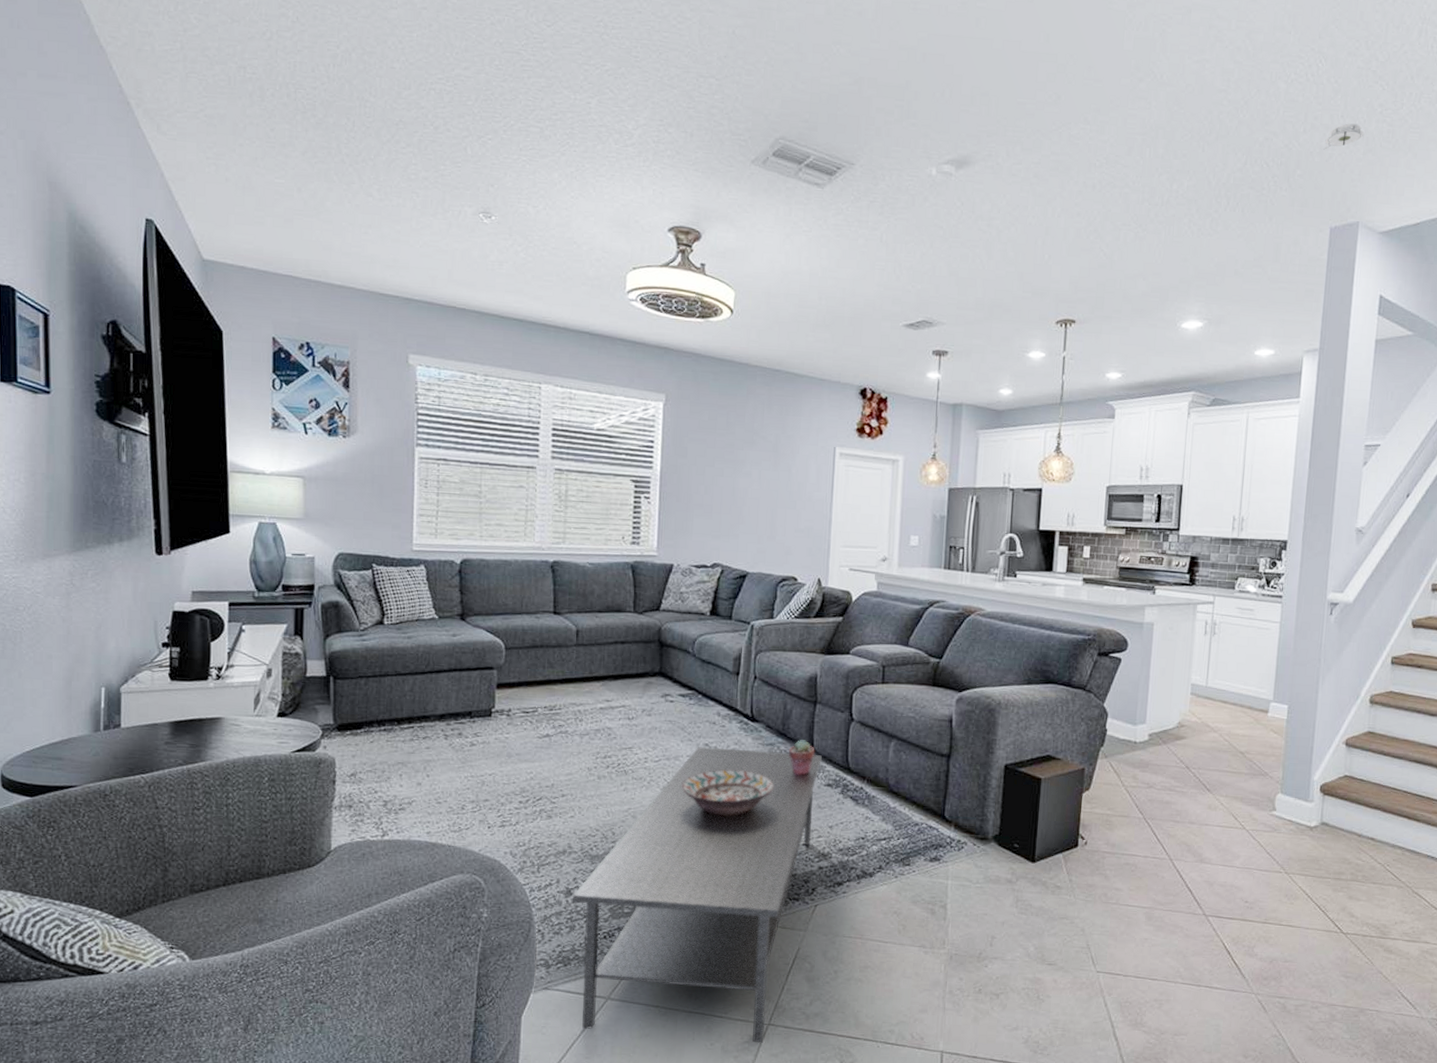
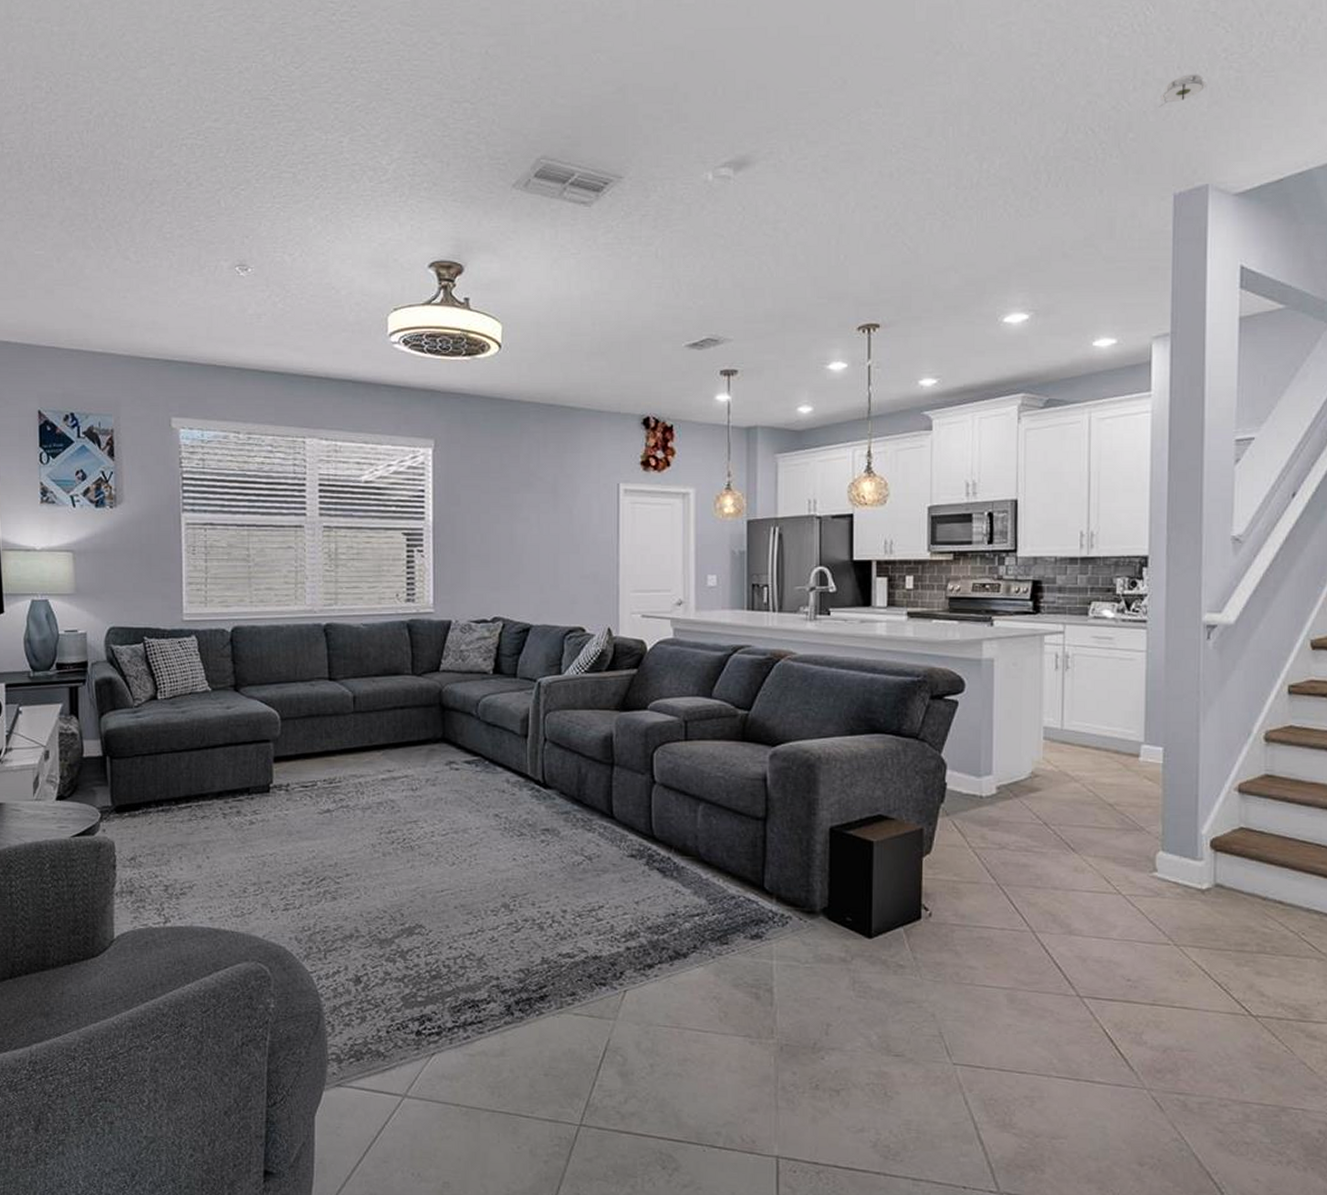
coffee table: present [573,747,822,1043] -> none [363,818,623,1146]
decorative bowl: present [681,769,774,816] -> none [472,842,571,892]
potted succulent: present [788,740,815,776] -> none [585,806,615,846]

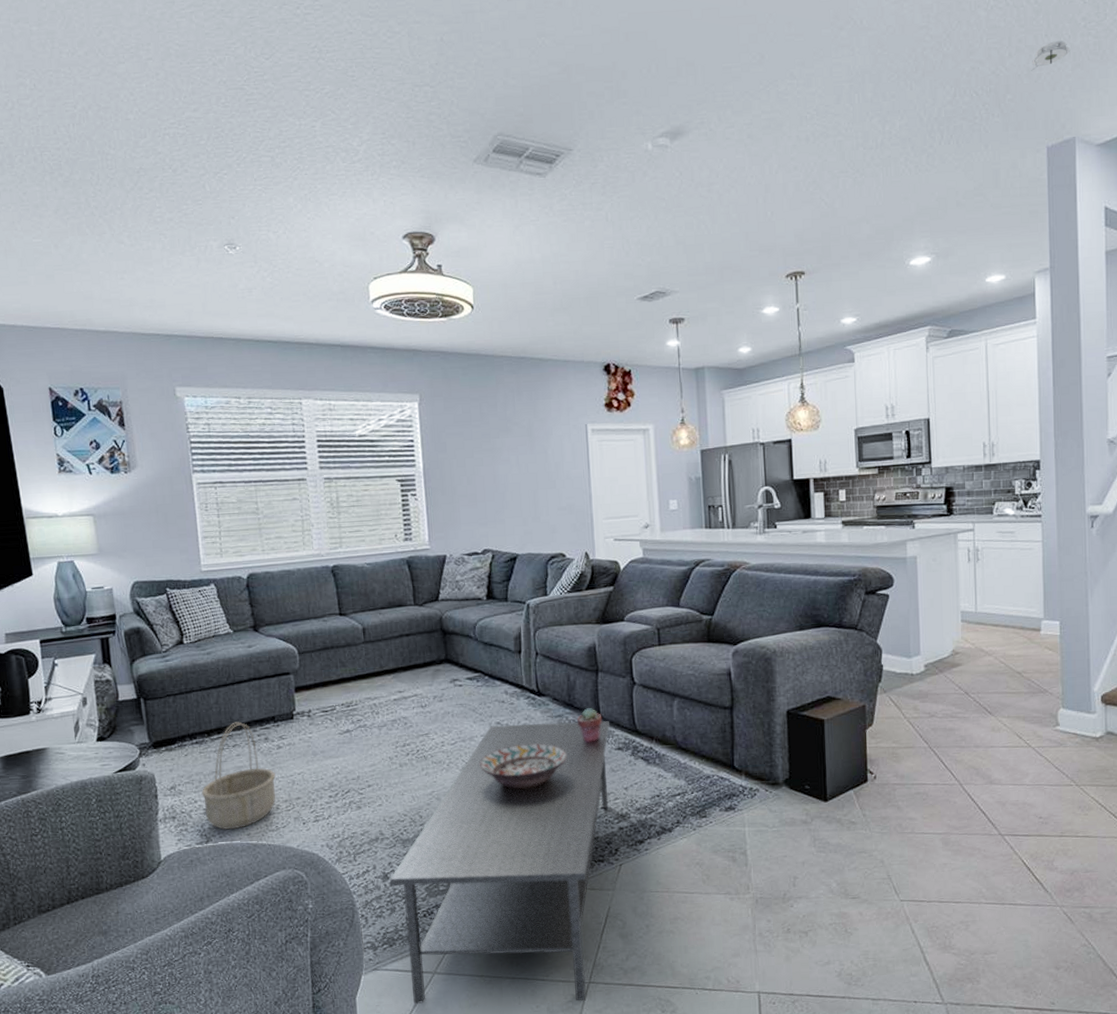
basket: none [163,790,245,911] -> present [201,722,276,830]
coffee table: none [363,818,623,1146] -> present [390,721,610,1004]
decorative bowl: none [472,842,571,892] -> present [479,743,567,789]
potted succulent: none [585,806,615,846] -> present [576,708,603,743]

